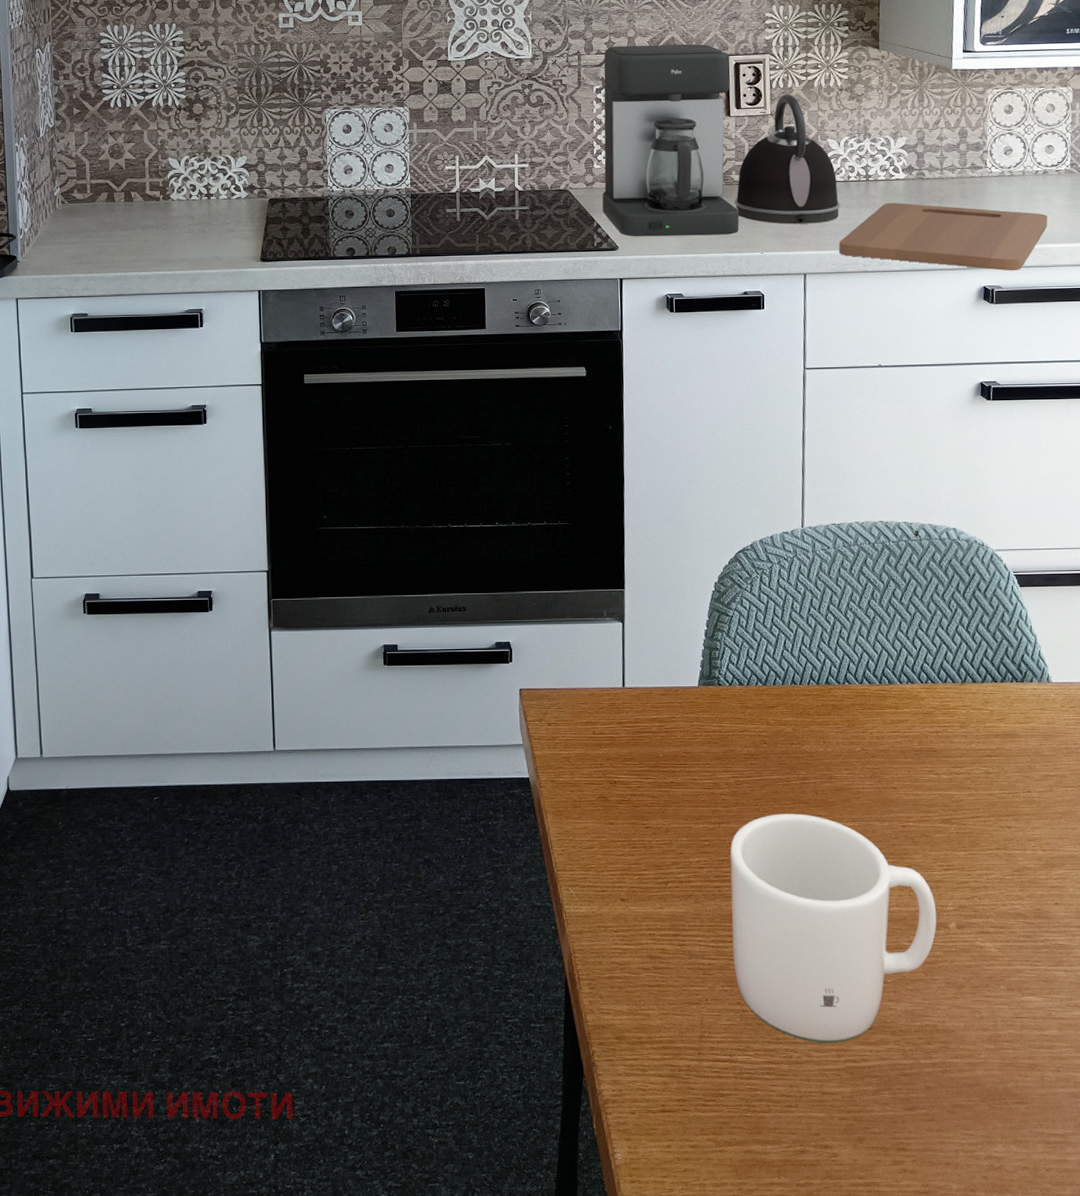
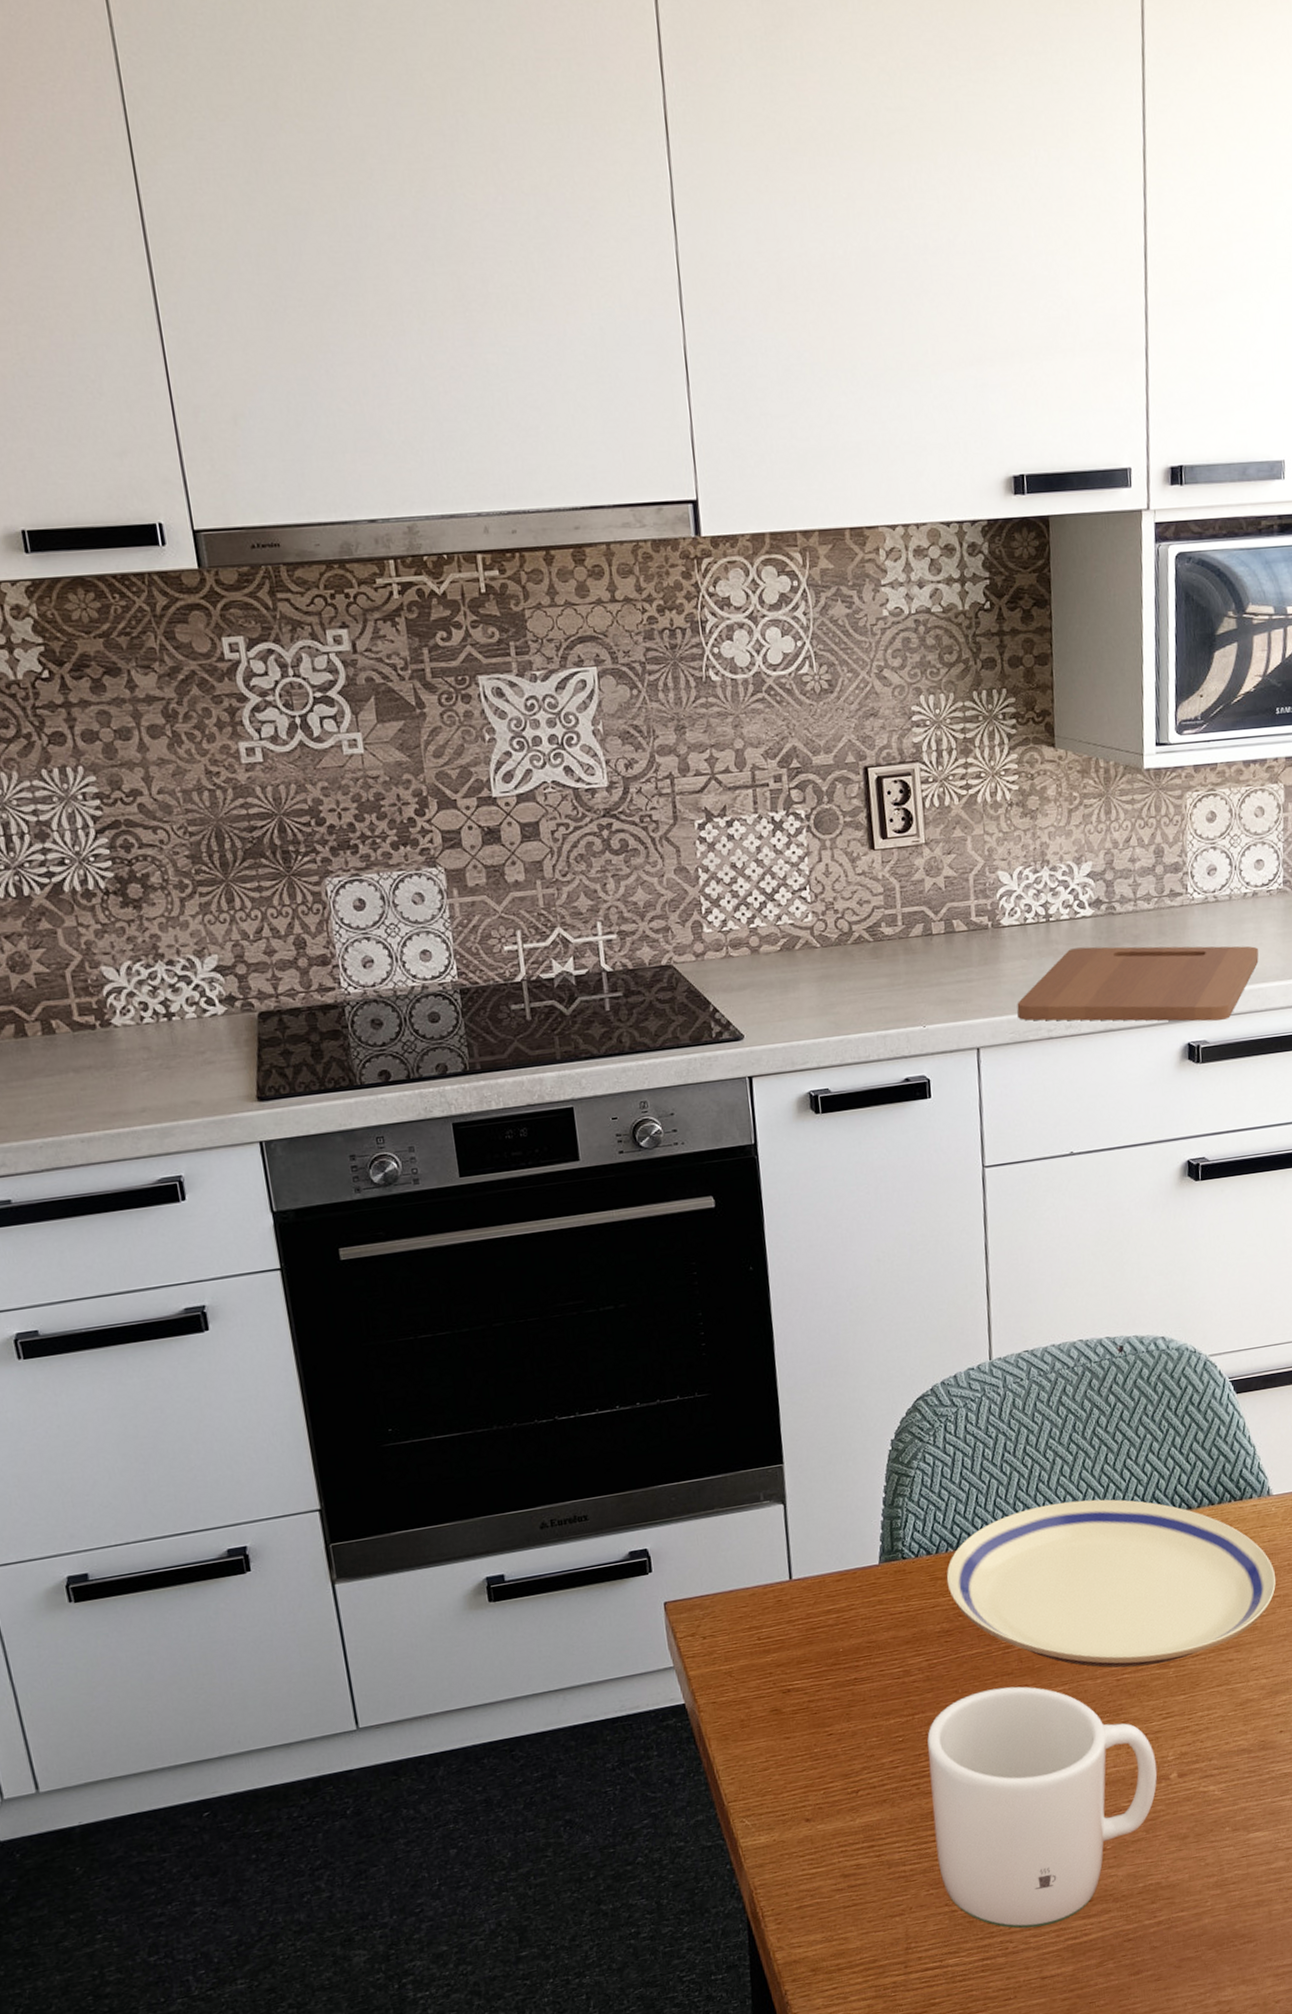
coffee maker: present [602,44,740,237] -> none [705,753,895,1021]
kettle: present [733,93,841,225] -> none [885,814,1018,987]
plate: none [755,658,1054,818] -> present [946,1499,1276,1668]

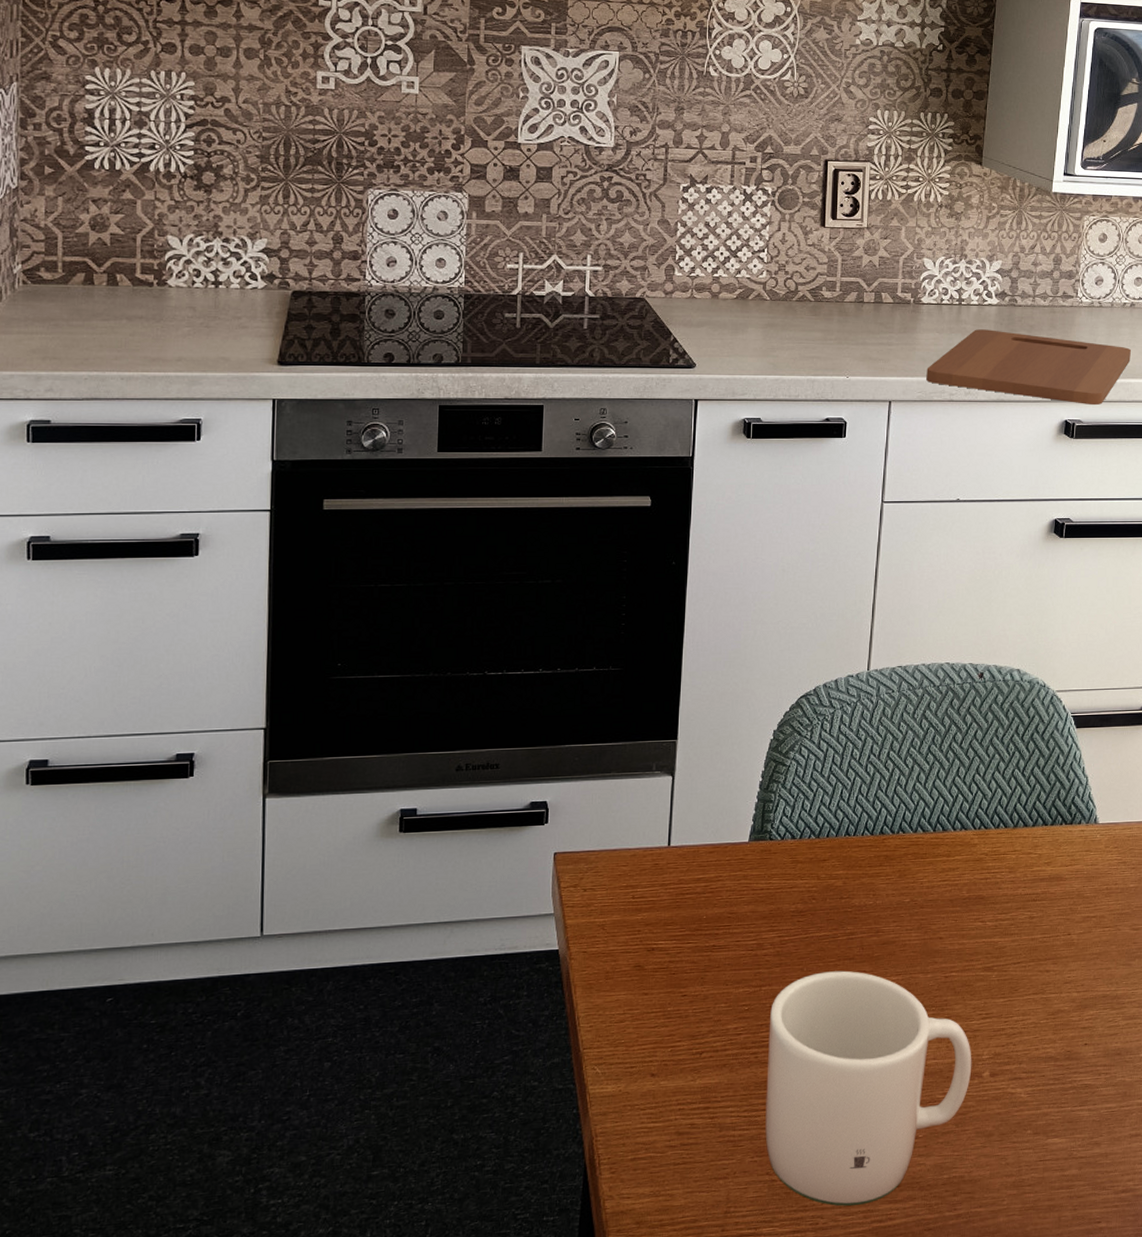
plate: present [946,1499,1276,1668] -> none [806,806,1095,967]

